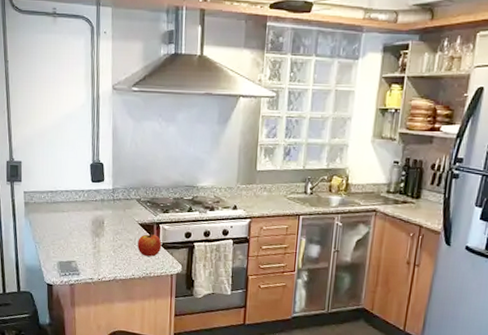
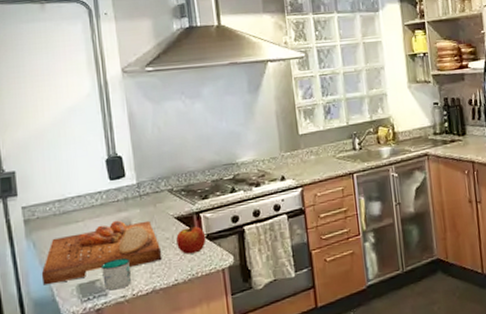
cutting board: none [33,216,125,257] -> present [41,220,162,286]
mug: none [77,247,100,273] -> present [100,257,132,291]

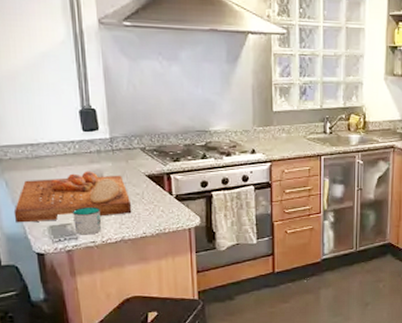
apple: present [176,224,206,255] -> none [146,184,175,211]

